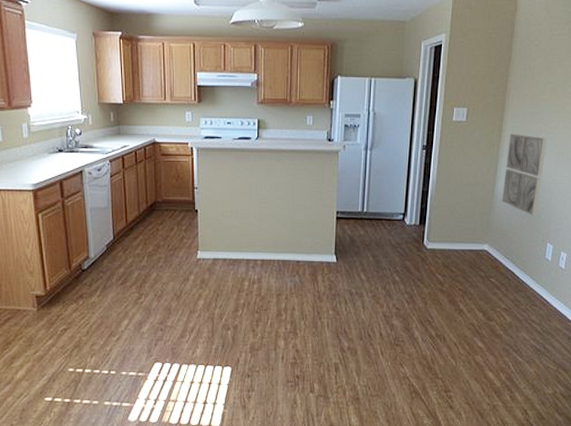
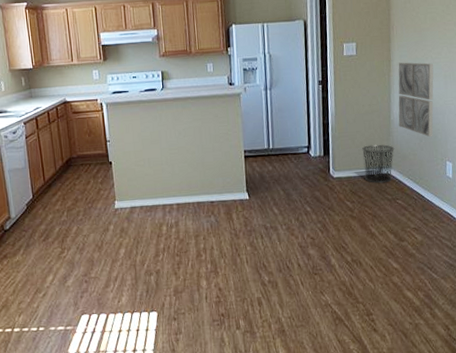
waste bin: none [460,218,495,259] -> present [362,144,395,184]

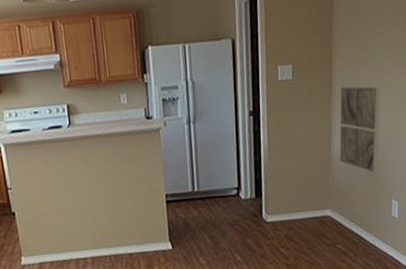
waste bin: present [362,144,395,184] -> none [298,183,335,228]

